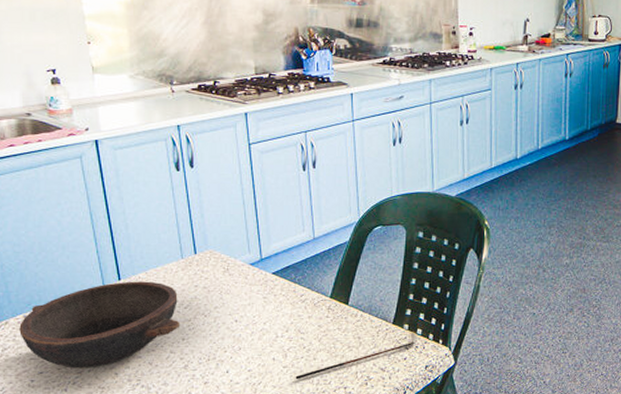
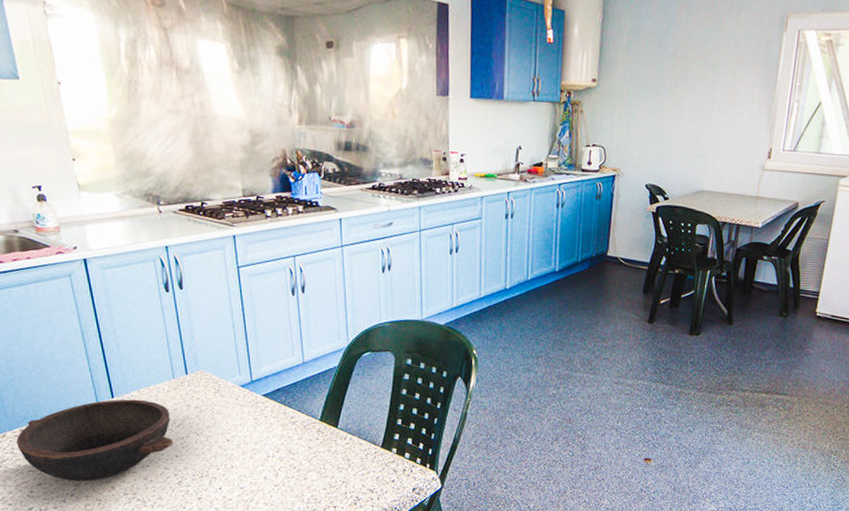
stirrer: present [295,332,416,380] -> none [286,456,404,498]

